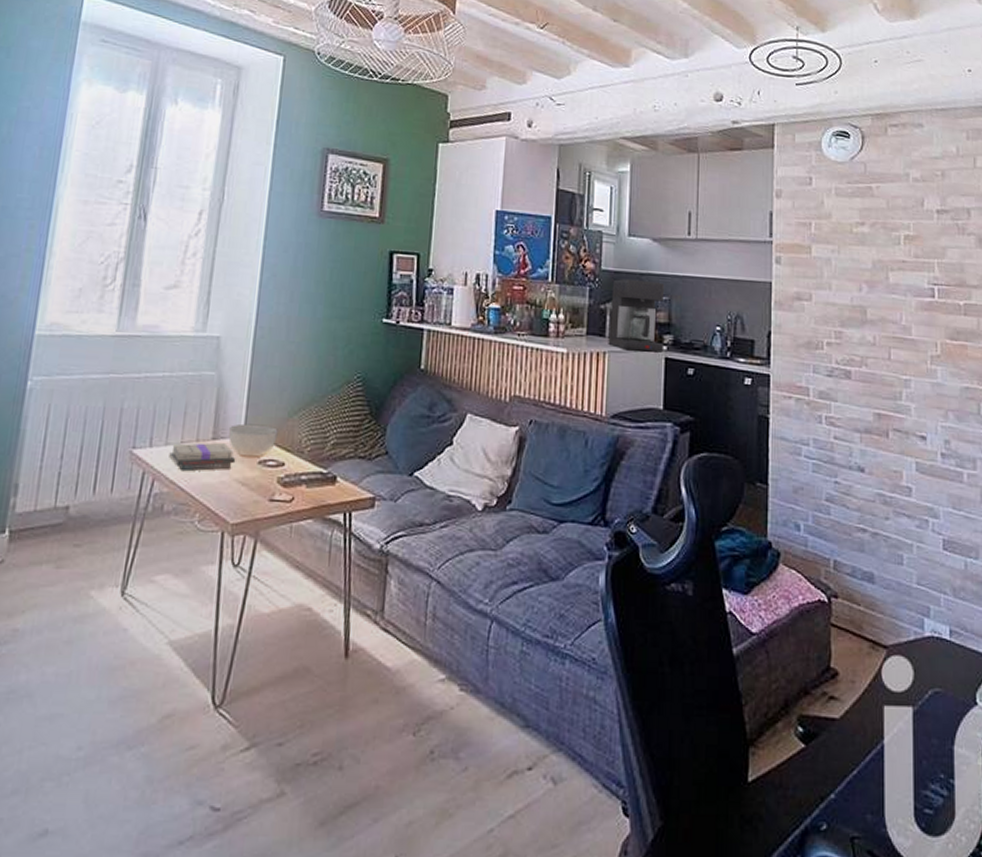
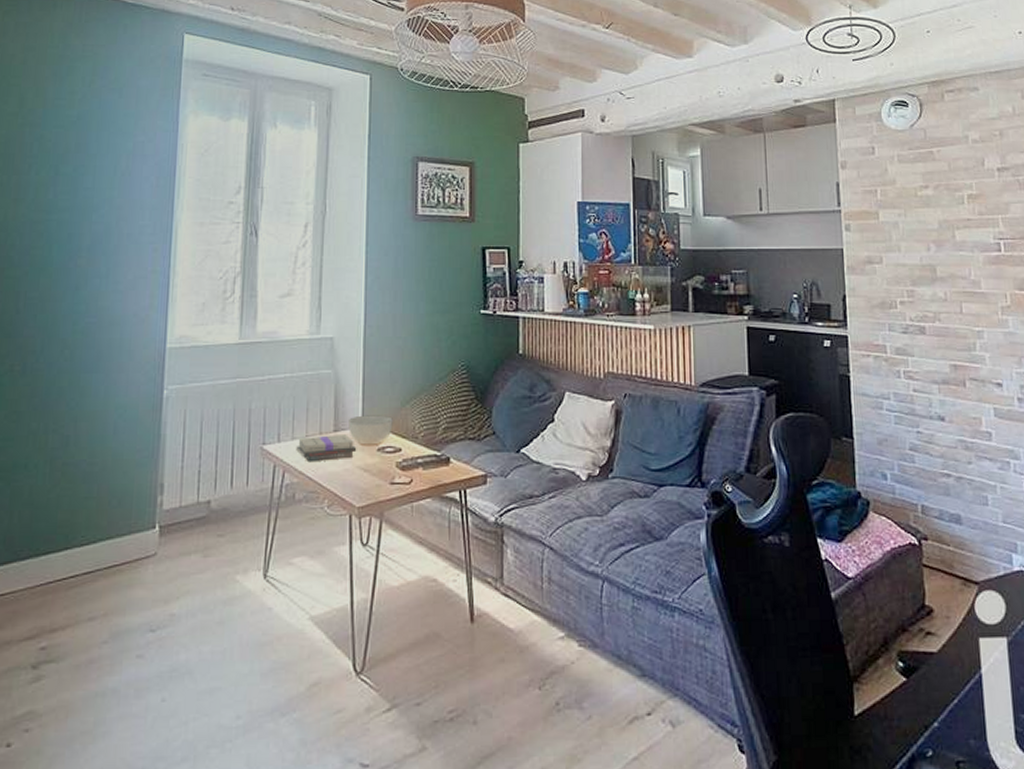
coffee maker: present [608,279,665,353] -> none [691,257,745,323]

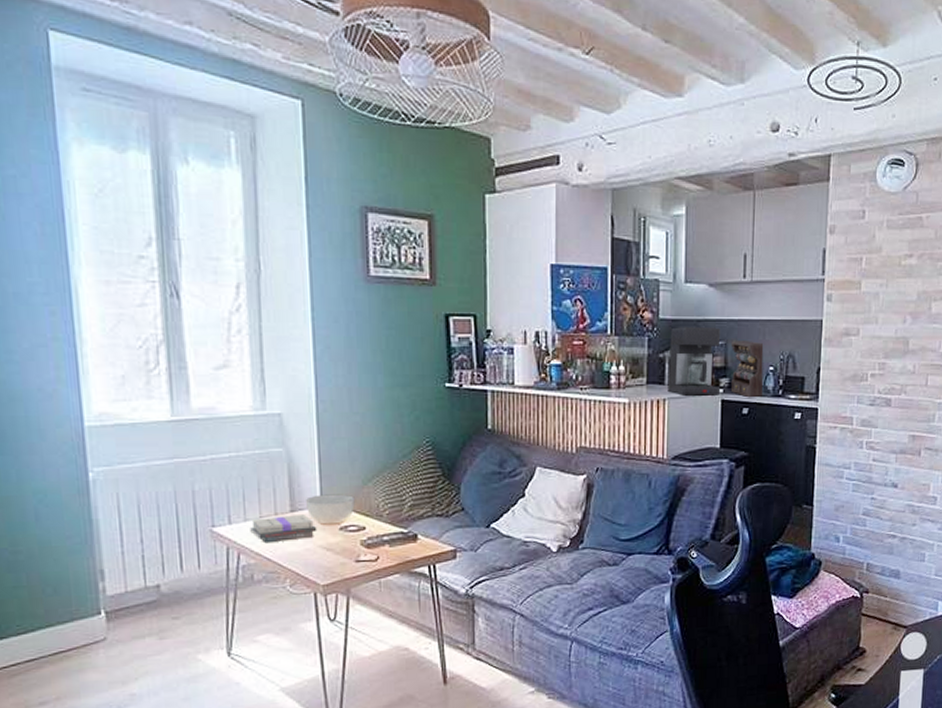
coffee maker: none [691,257,745,323] -> present [667,327,721,396]
spice rack: none [753,269,788,325] -> present [732,341,764,398]

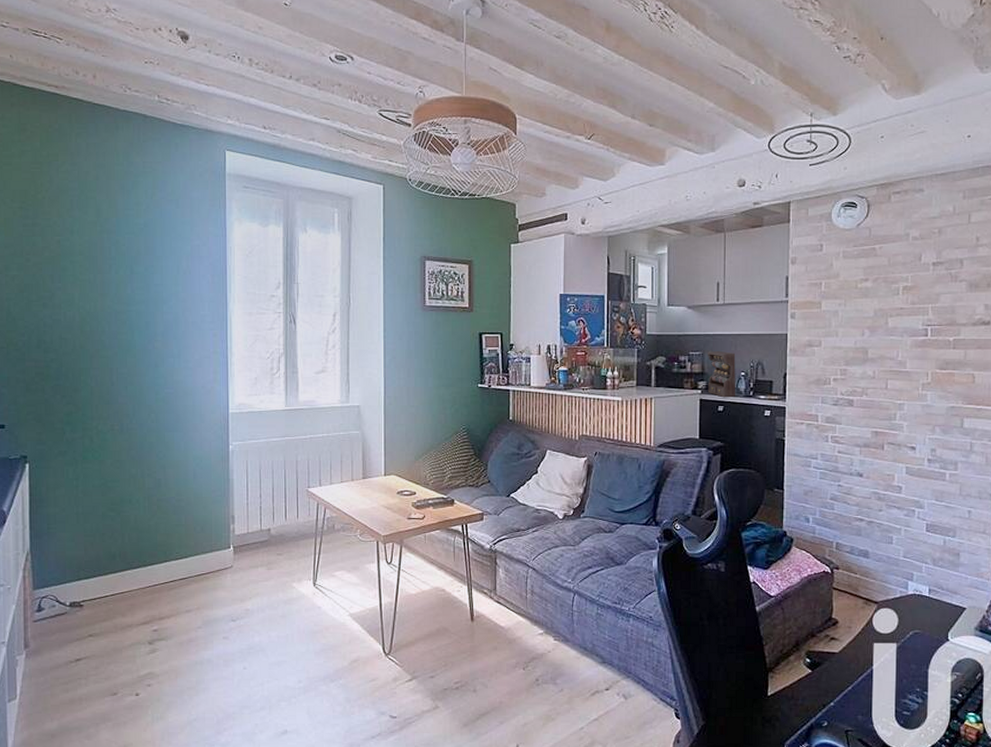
books: present [250,515,317,544] -> none [334,481,381,502]
bowl: present [306,494,356,526] -> none [374,466,410,490]
coffee maker: present [667,327,721,396] -> none [654,341,699,395]

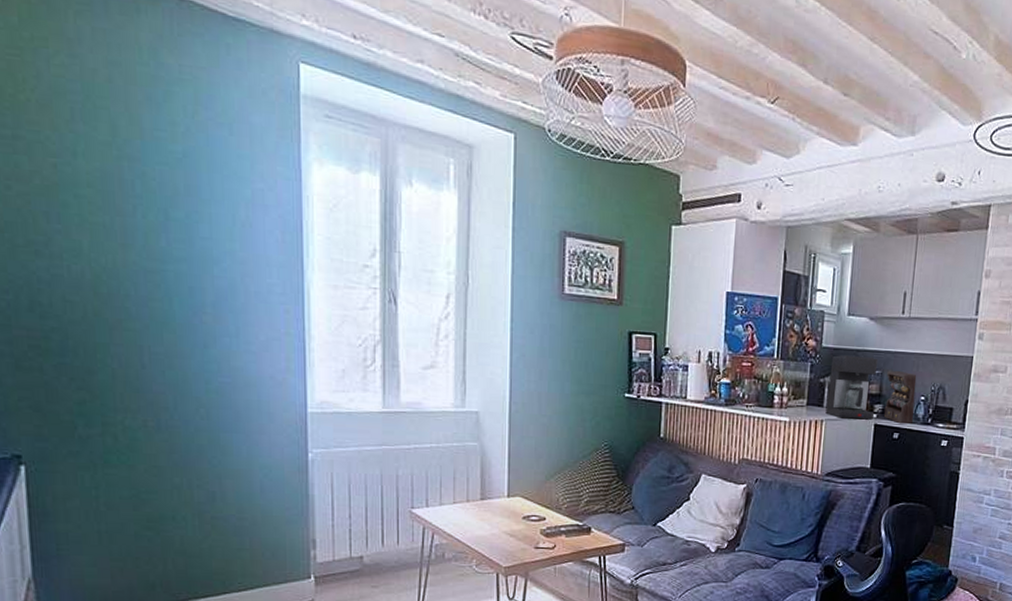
coffee maker: none [654,341,699,395] -> present [825,355,879,420]

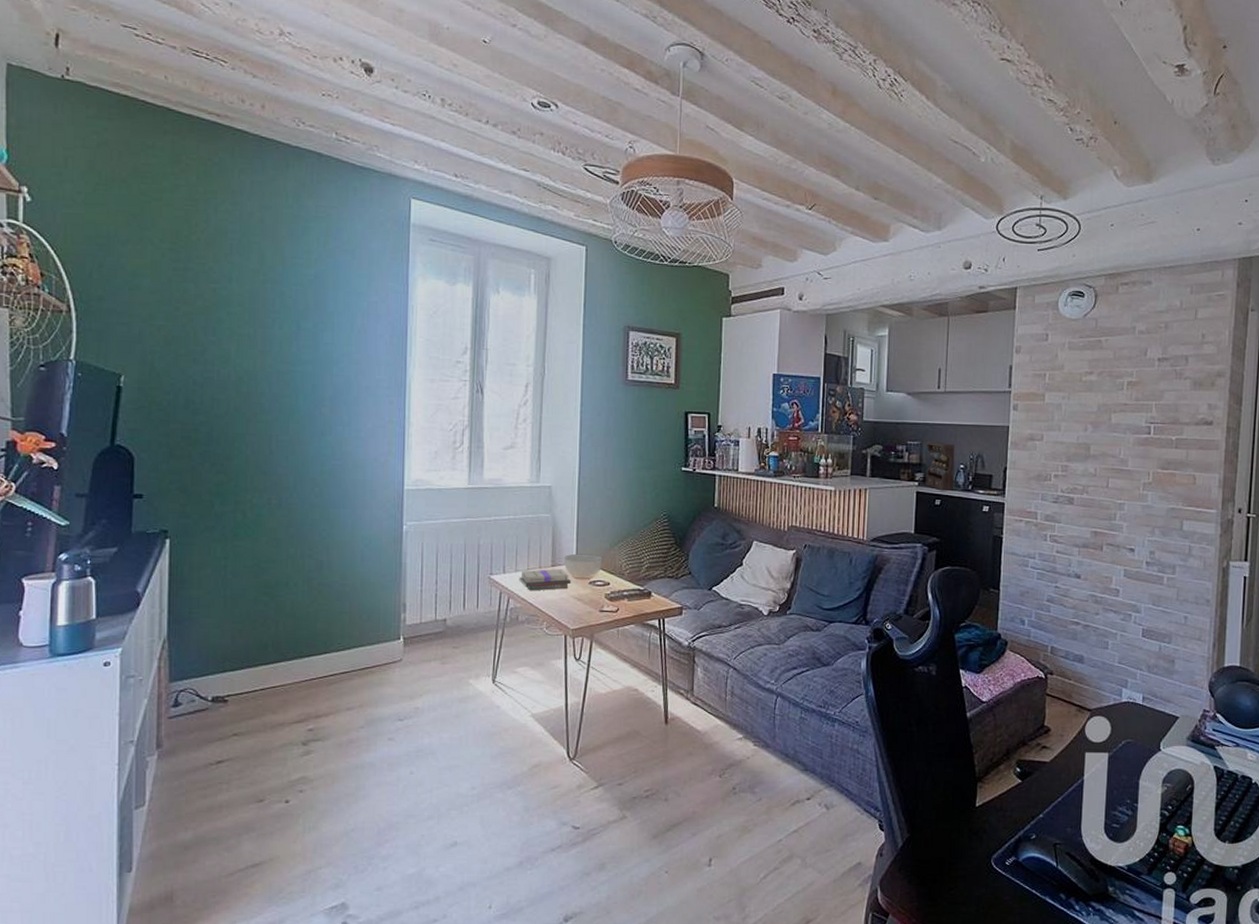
books: none [444,503,503,527] -> present [519,569,572,591]
bowl: none [495,486,539,515] -> present [564,553,604,580]
coffee maker: present [825,355,879,420] -> none [869,428,917,488]

